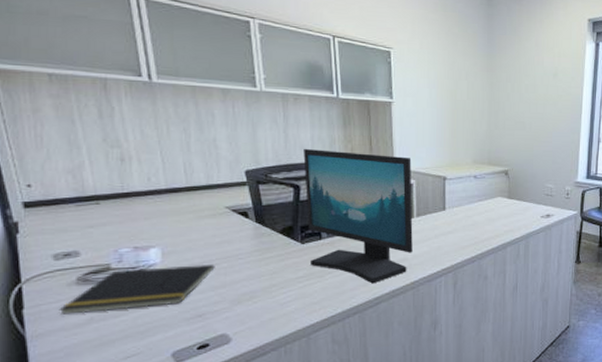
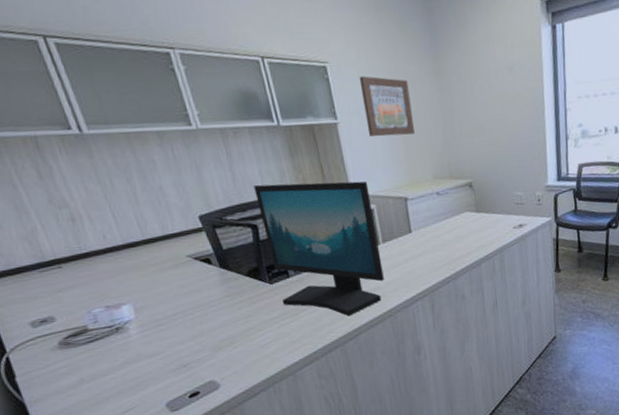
notepad: present [59,265,215,315] -> none [49,315,190,379]
wall art: none [418,64,462,120] -> present [359,76,415,137]

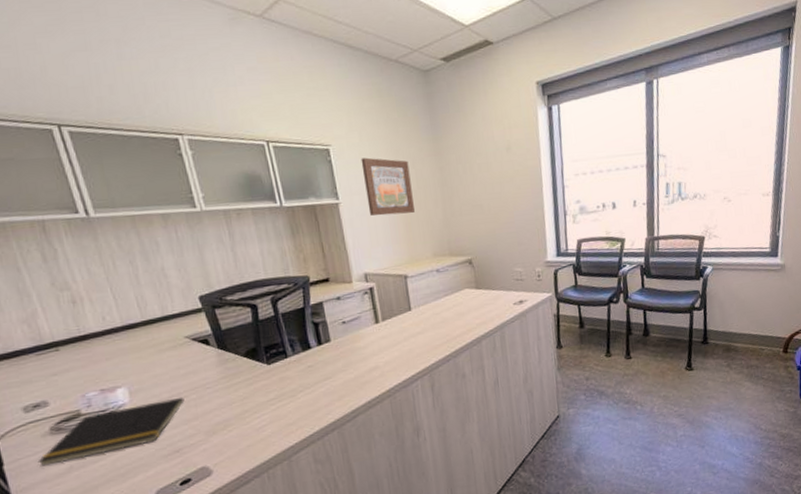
notepad: none [49,315,190,379] -> present [37,398,185,467]
computer monitor: present [254,181,384,316] -> none [255,259,383,397]

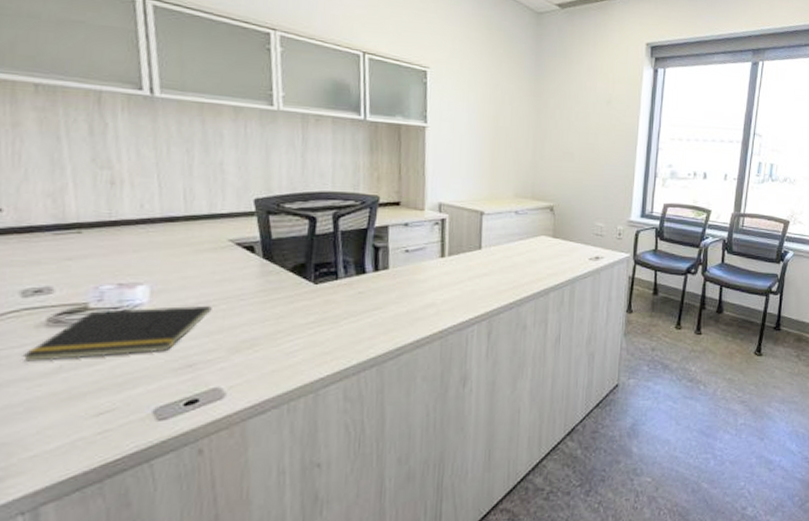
wall art: present [361,157,415,216] -> none [456,86,506,149]

